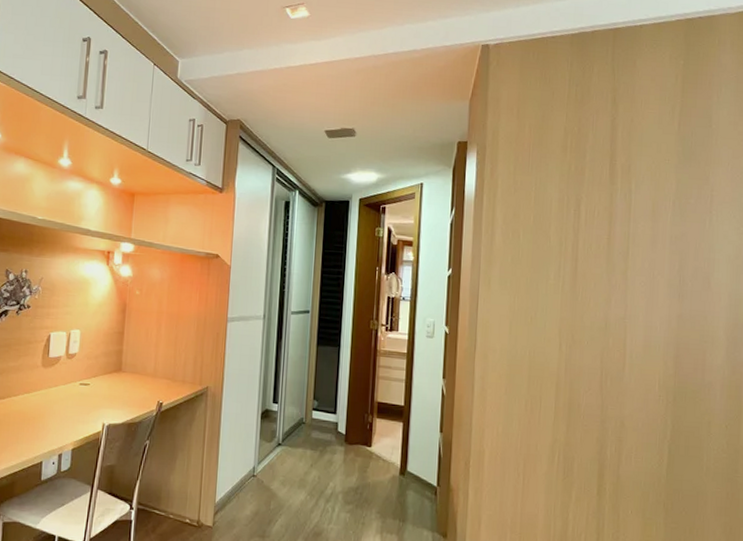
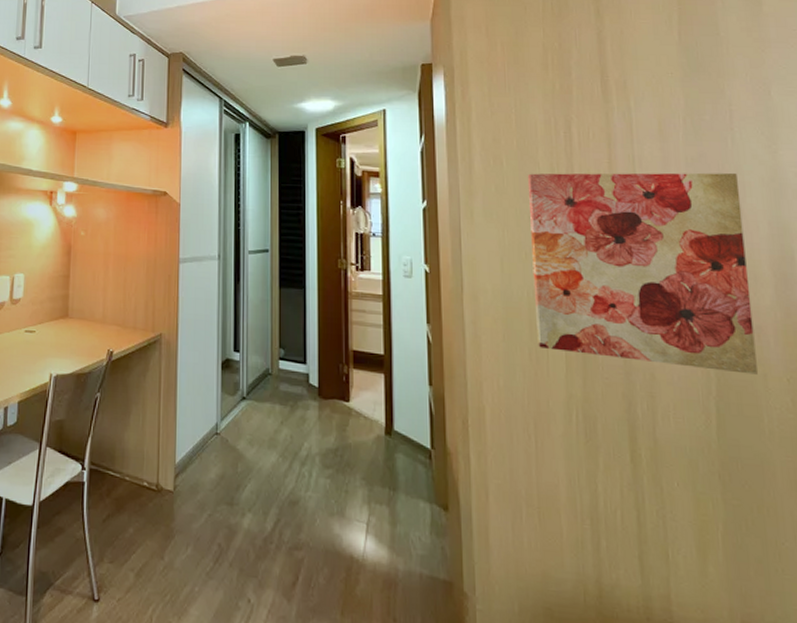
wall art: none [533,246,710,422] -> present [527,172,758,375]

